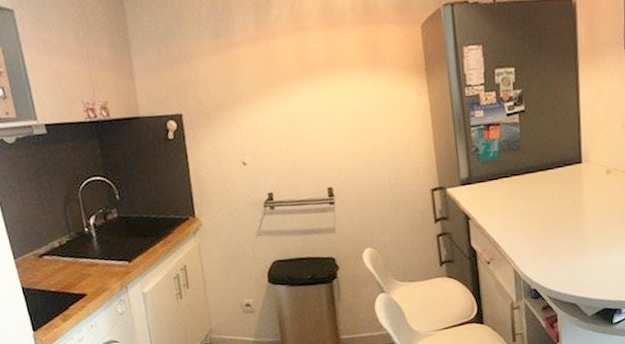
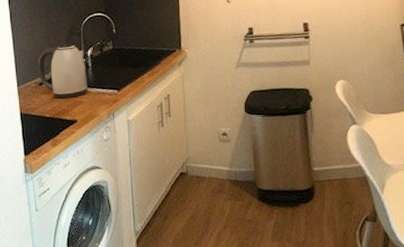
kettle: none [33,211,95,272] -> present [38,43,89,99]

